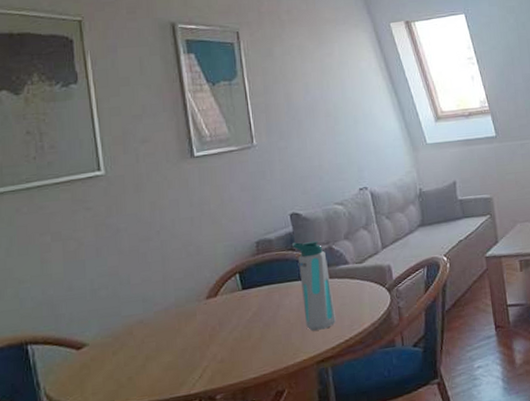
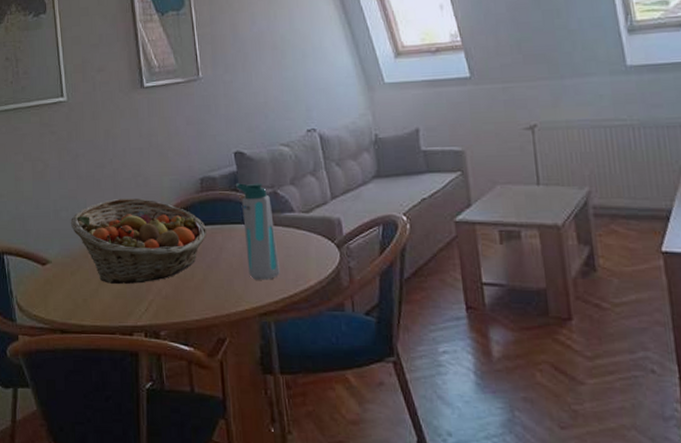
fruit basket: none [111,267,264,357] -> present [70,198,208,284]

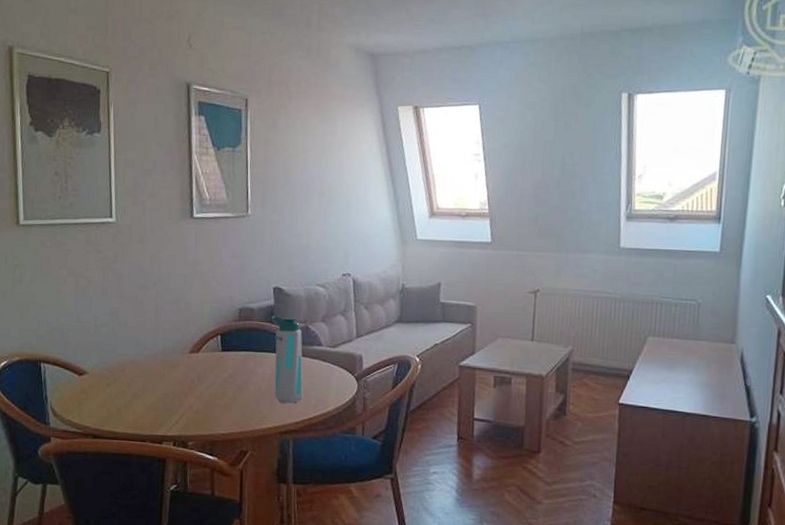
fruit basket: present [70,198,208,284] -> none [110,319,241,399]

